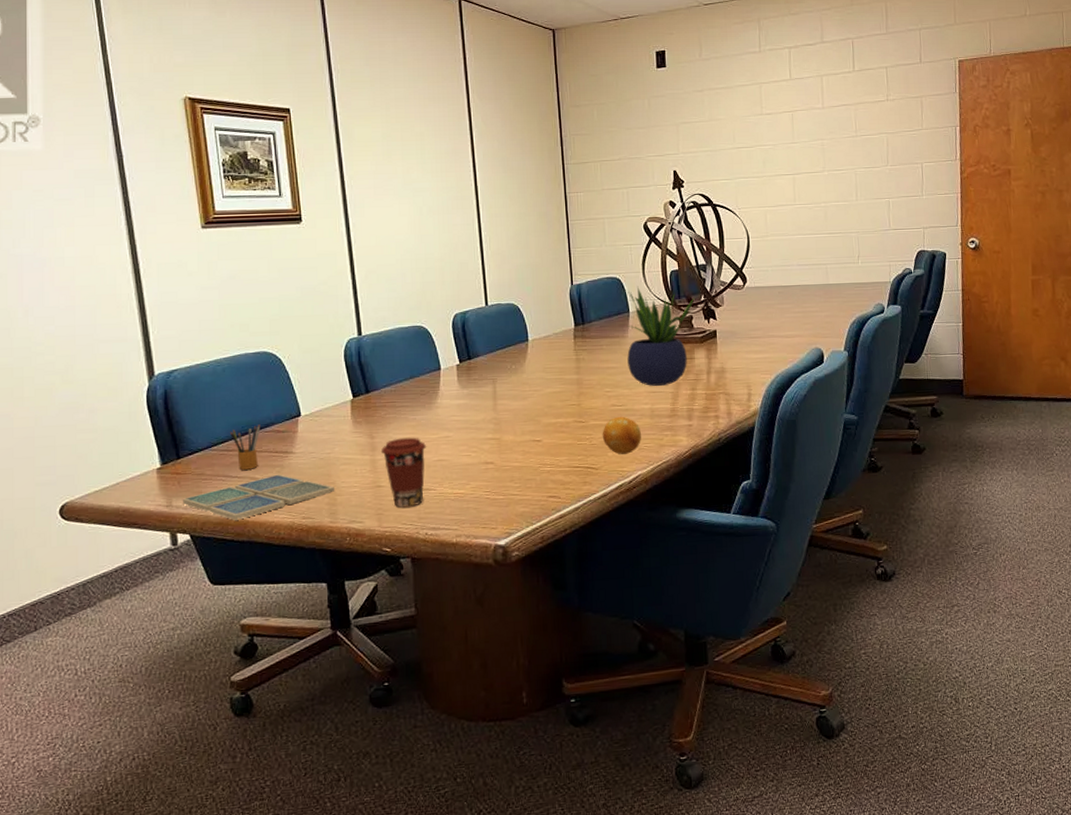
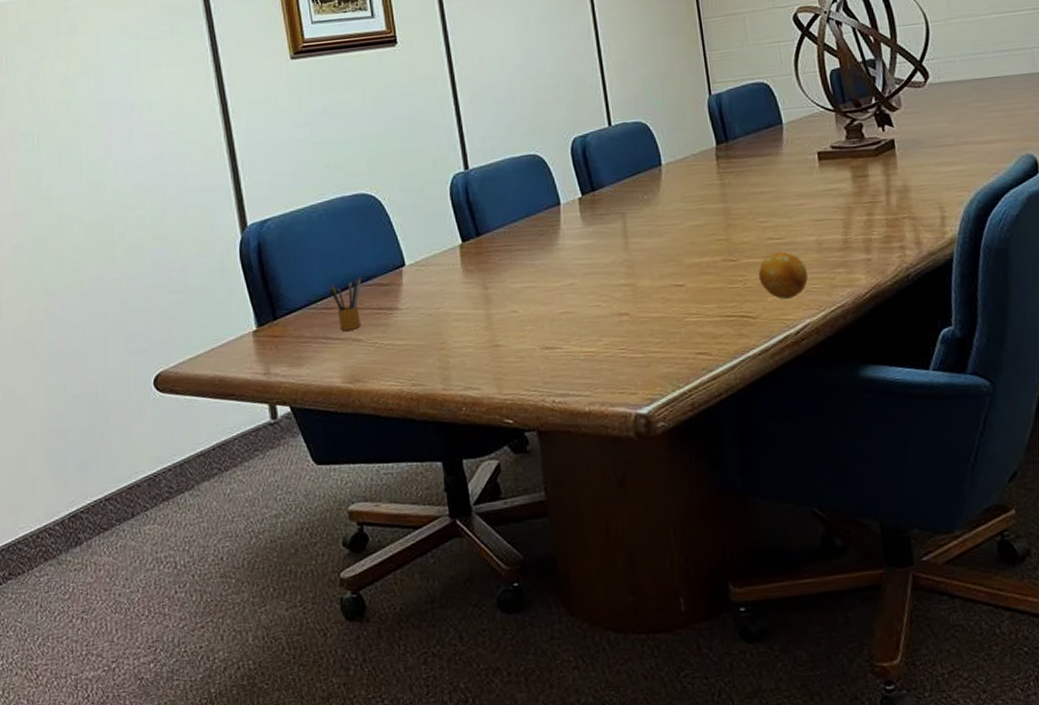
drink coaster: present [182,474,336,520] -> none [280,334,447,389]
coffee cup: present [380,437,427,508] -> none [496,286,549,371]
potted plant: present [627,286,695,386] -> none [780,91,864,213]

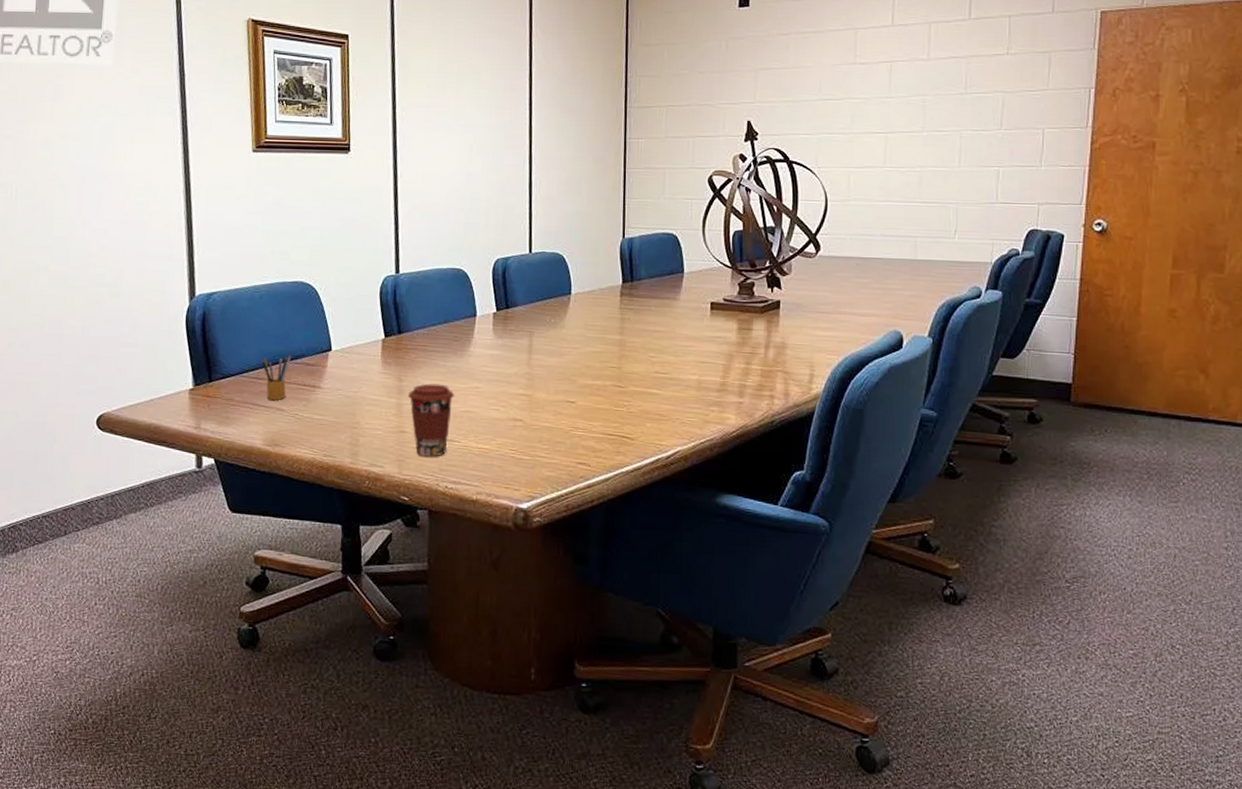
coffee cup: none [496,286,549,371] -> present [407,383,455,457]
fruit: present [758,251,808,299] -> none [641,385,685,427]

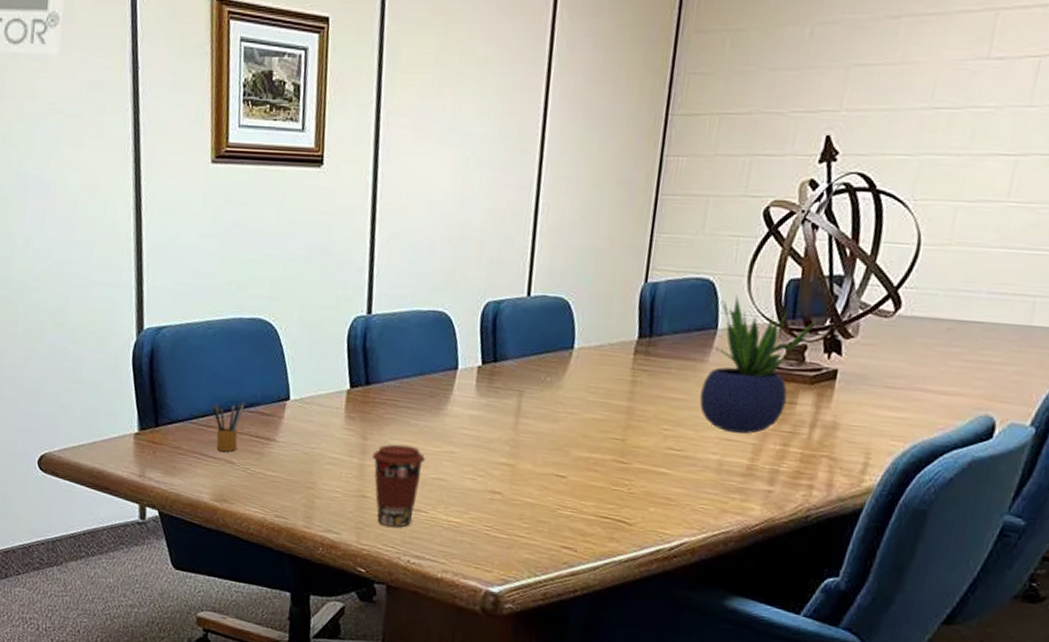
potted plant: none [677,245,759,356] -> present [699,294,817,434]

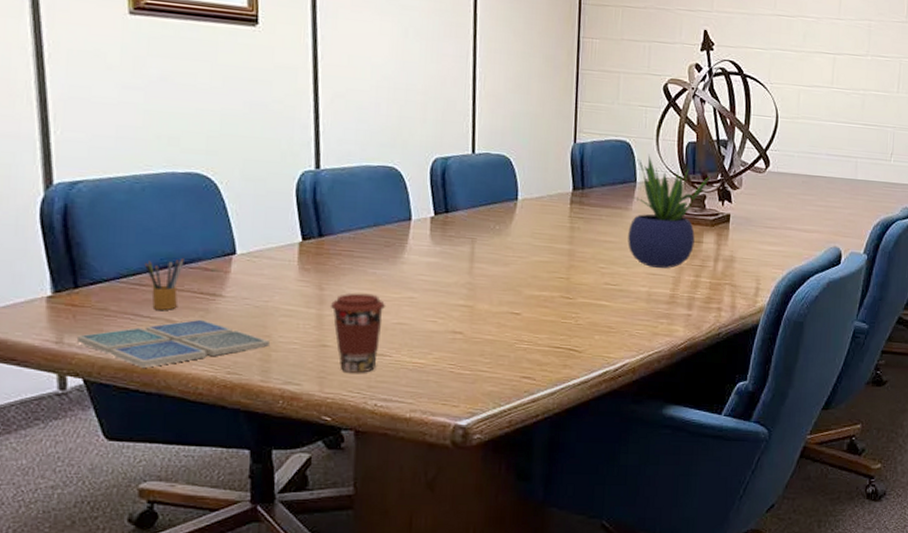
drink coaster: none [155,462,315,505] -> present [76,319,271,368]

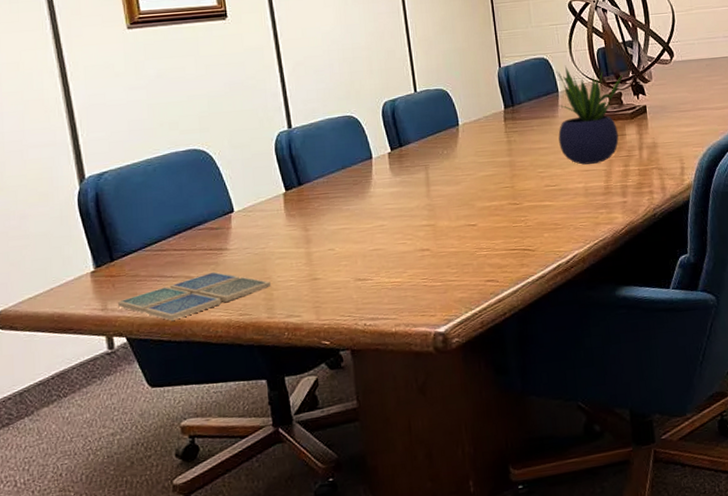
pencil box: present [145,257,185,310] -> none [163,221,194,269]
coffee cup: present [330,293,386,373] -> none [315,227,362,300]

